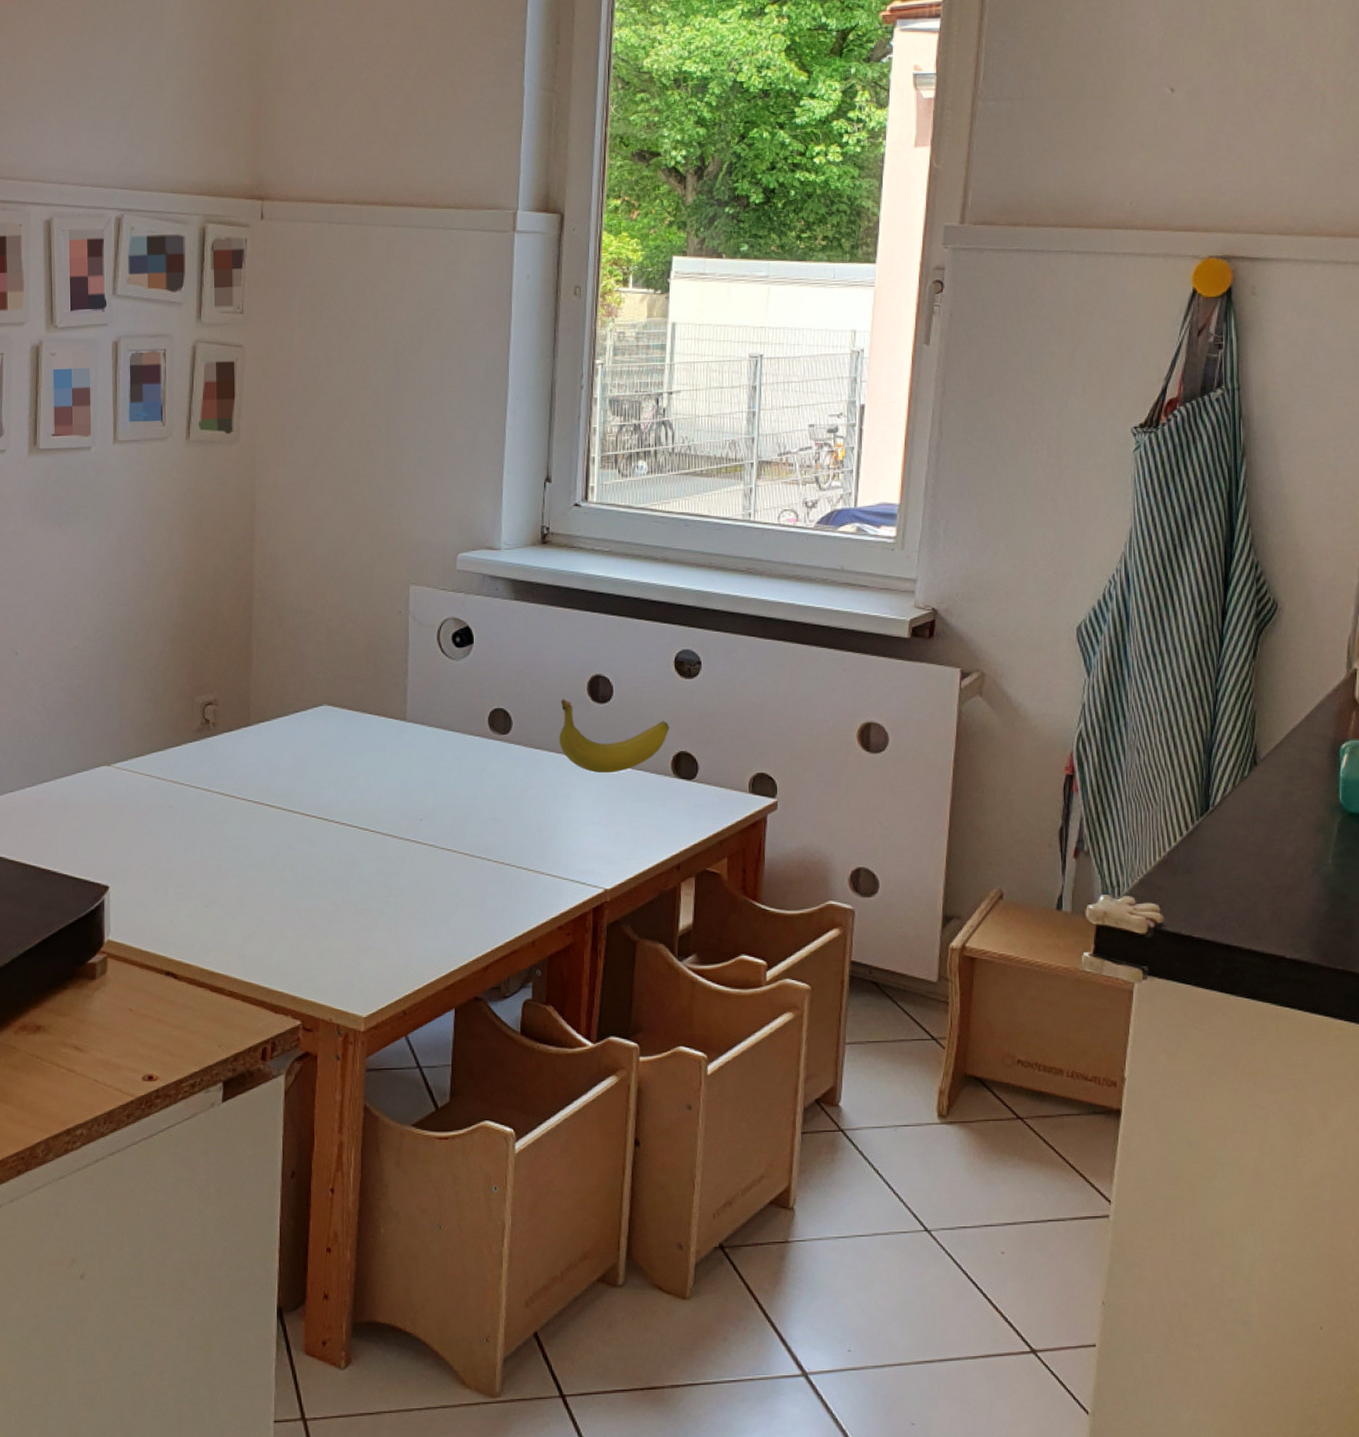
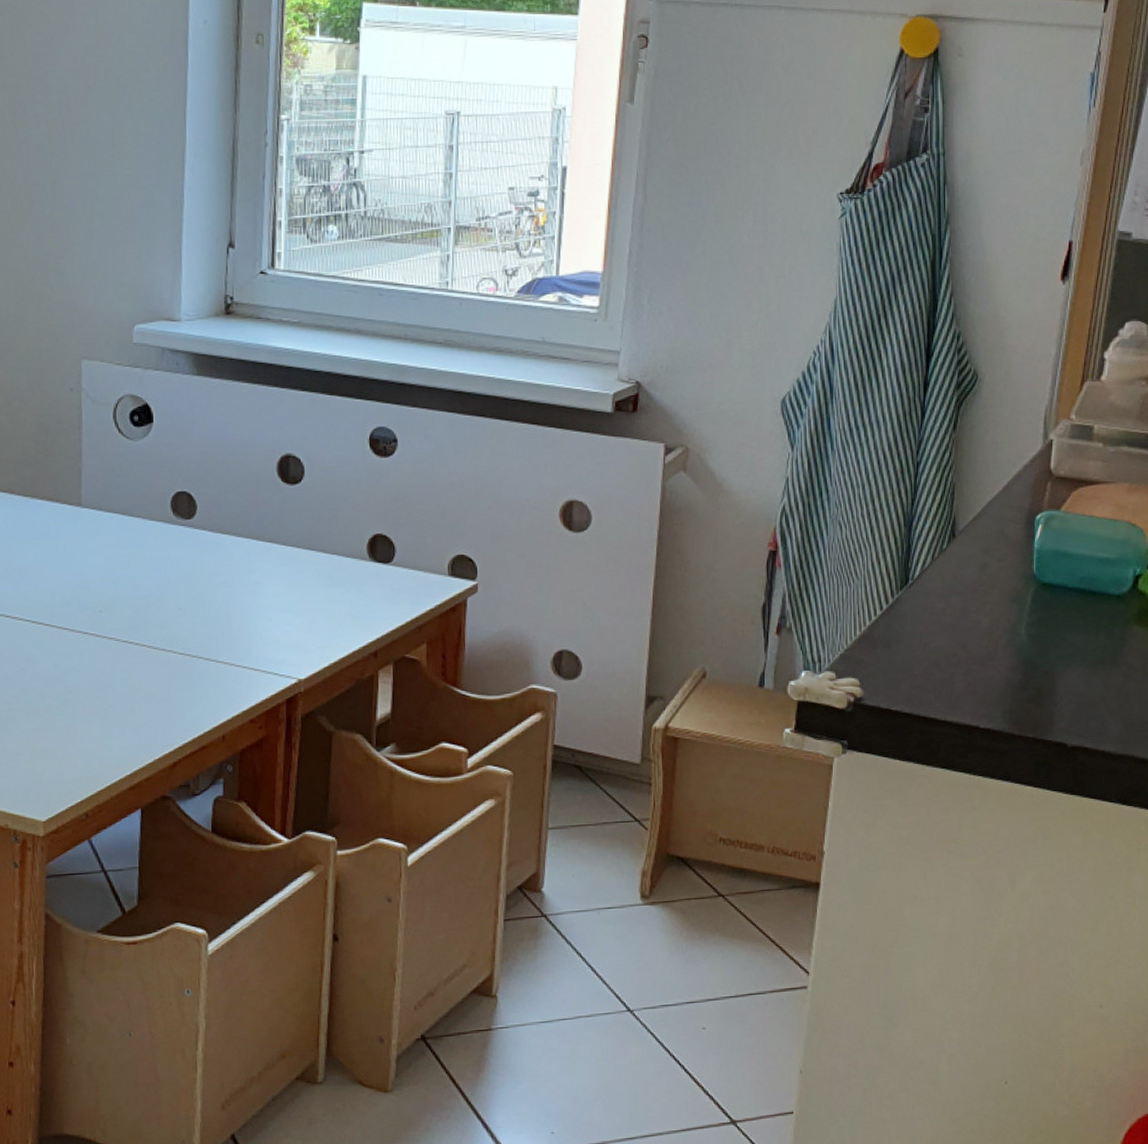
banana: present [559,698,669,774] -> none [247,480,365,559]

